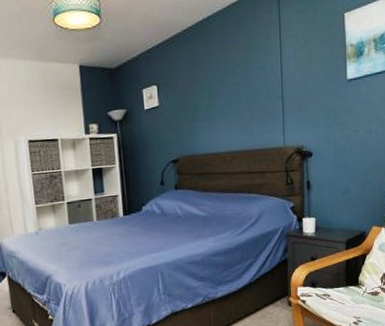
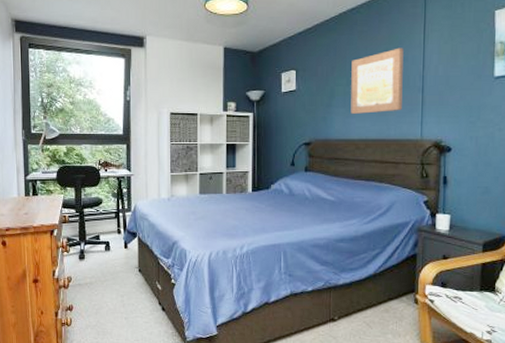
wall art: none [212,55,264,128] -> present [351,47,404,115]

